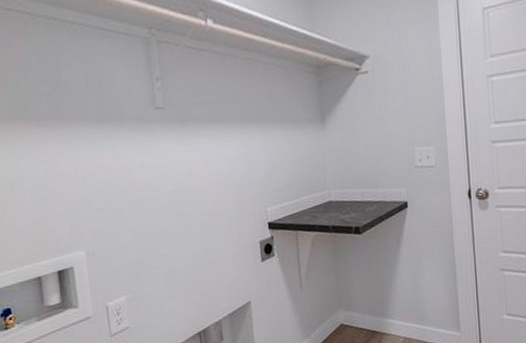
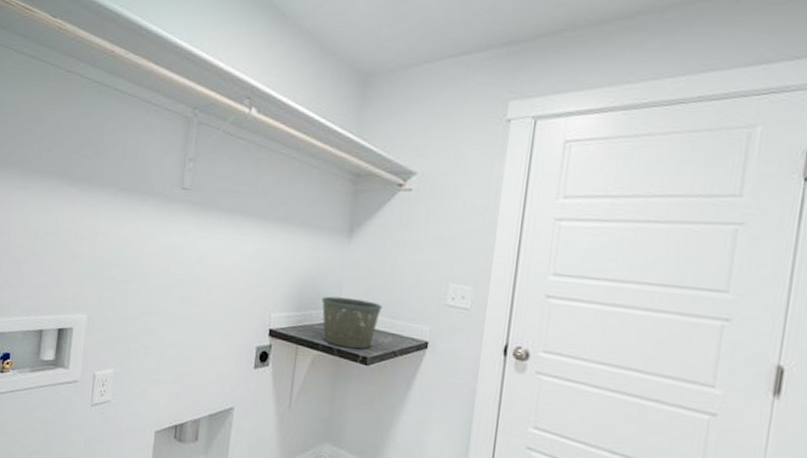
basket: none [310,177,364,224] -> present [322,296,383,350]

